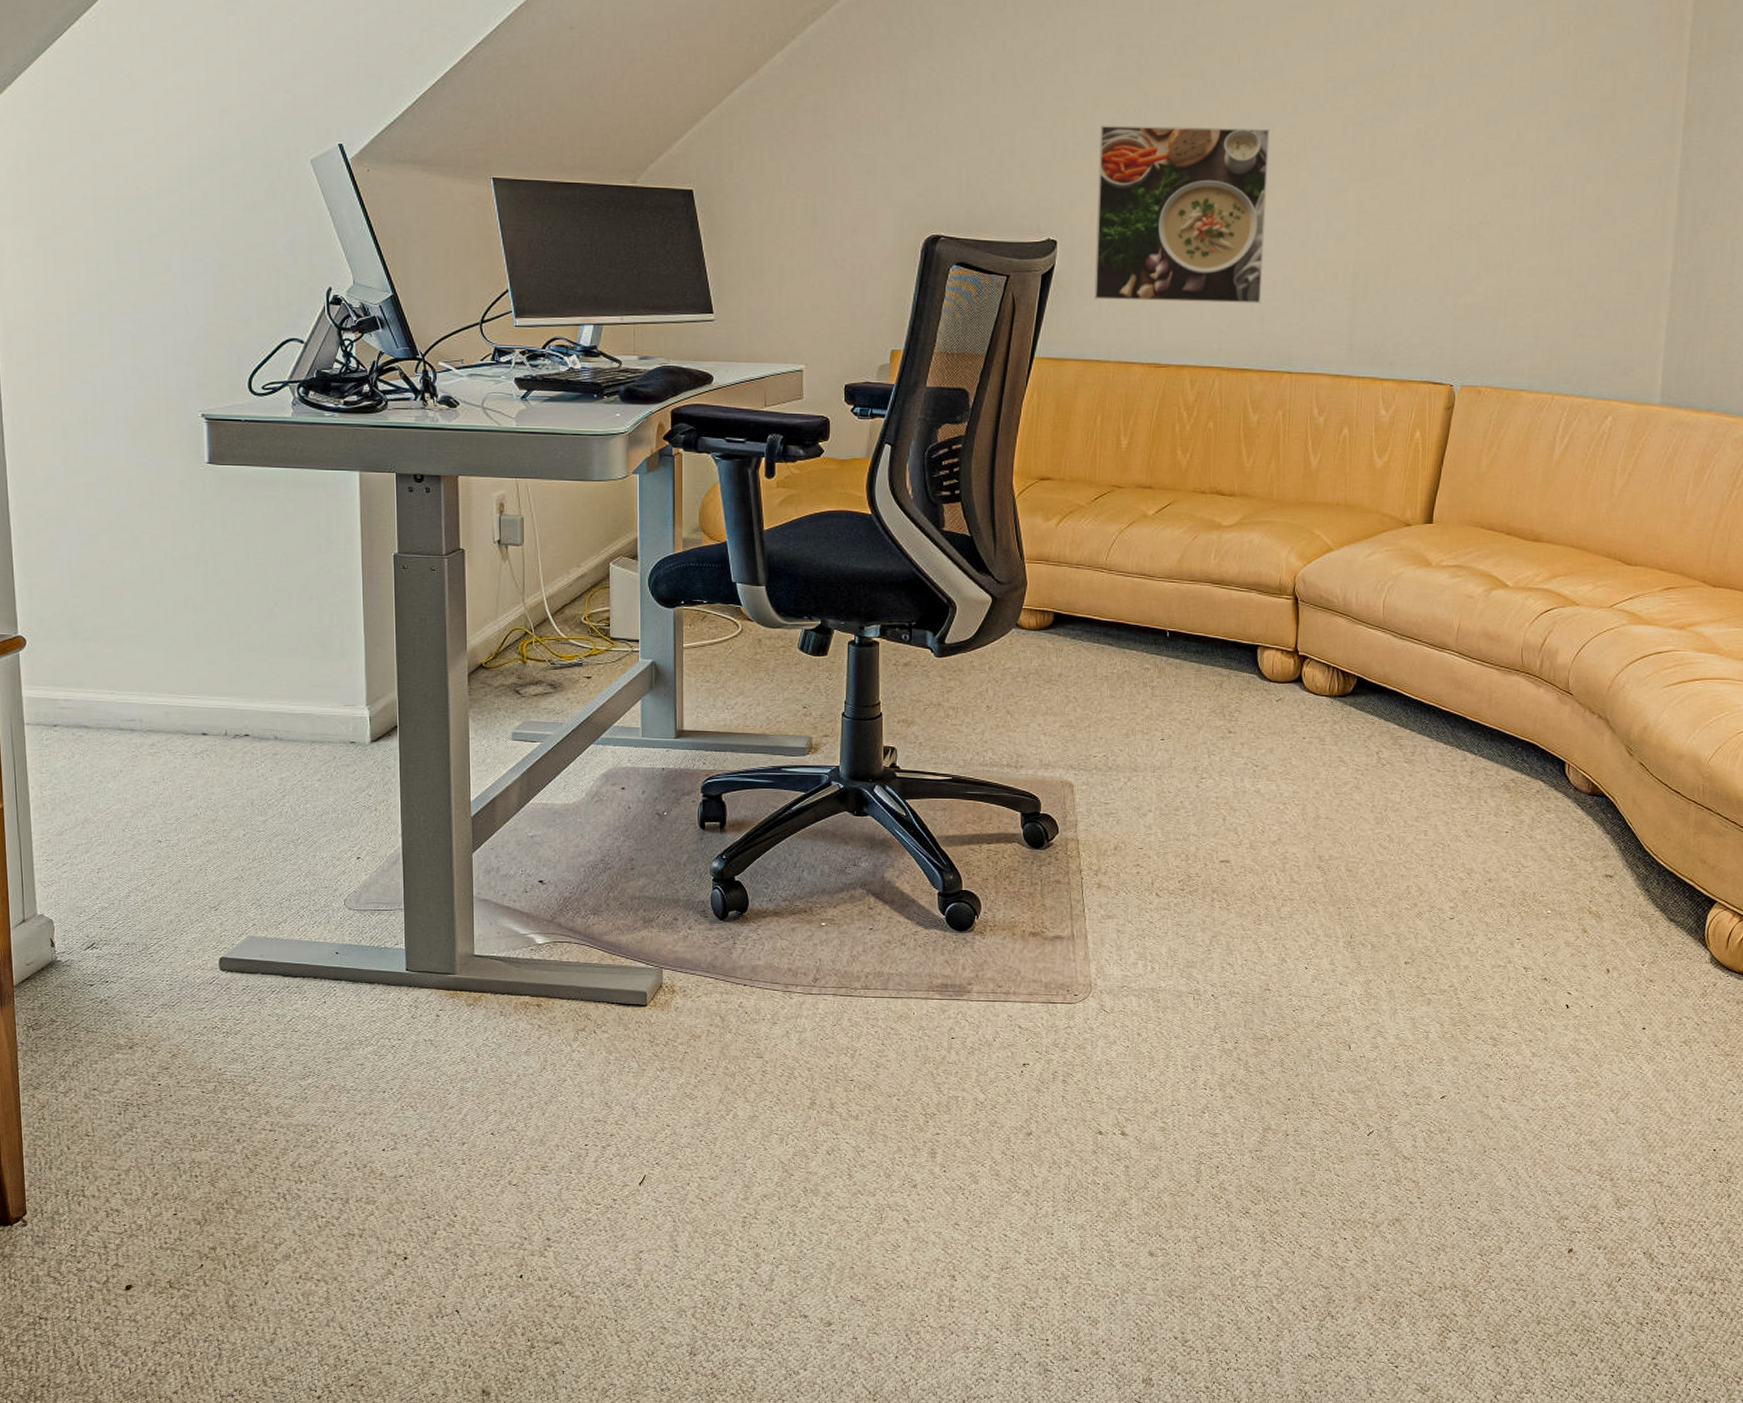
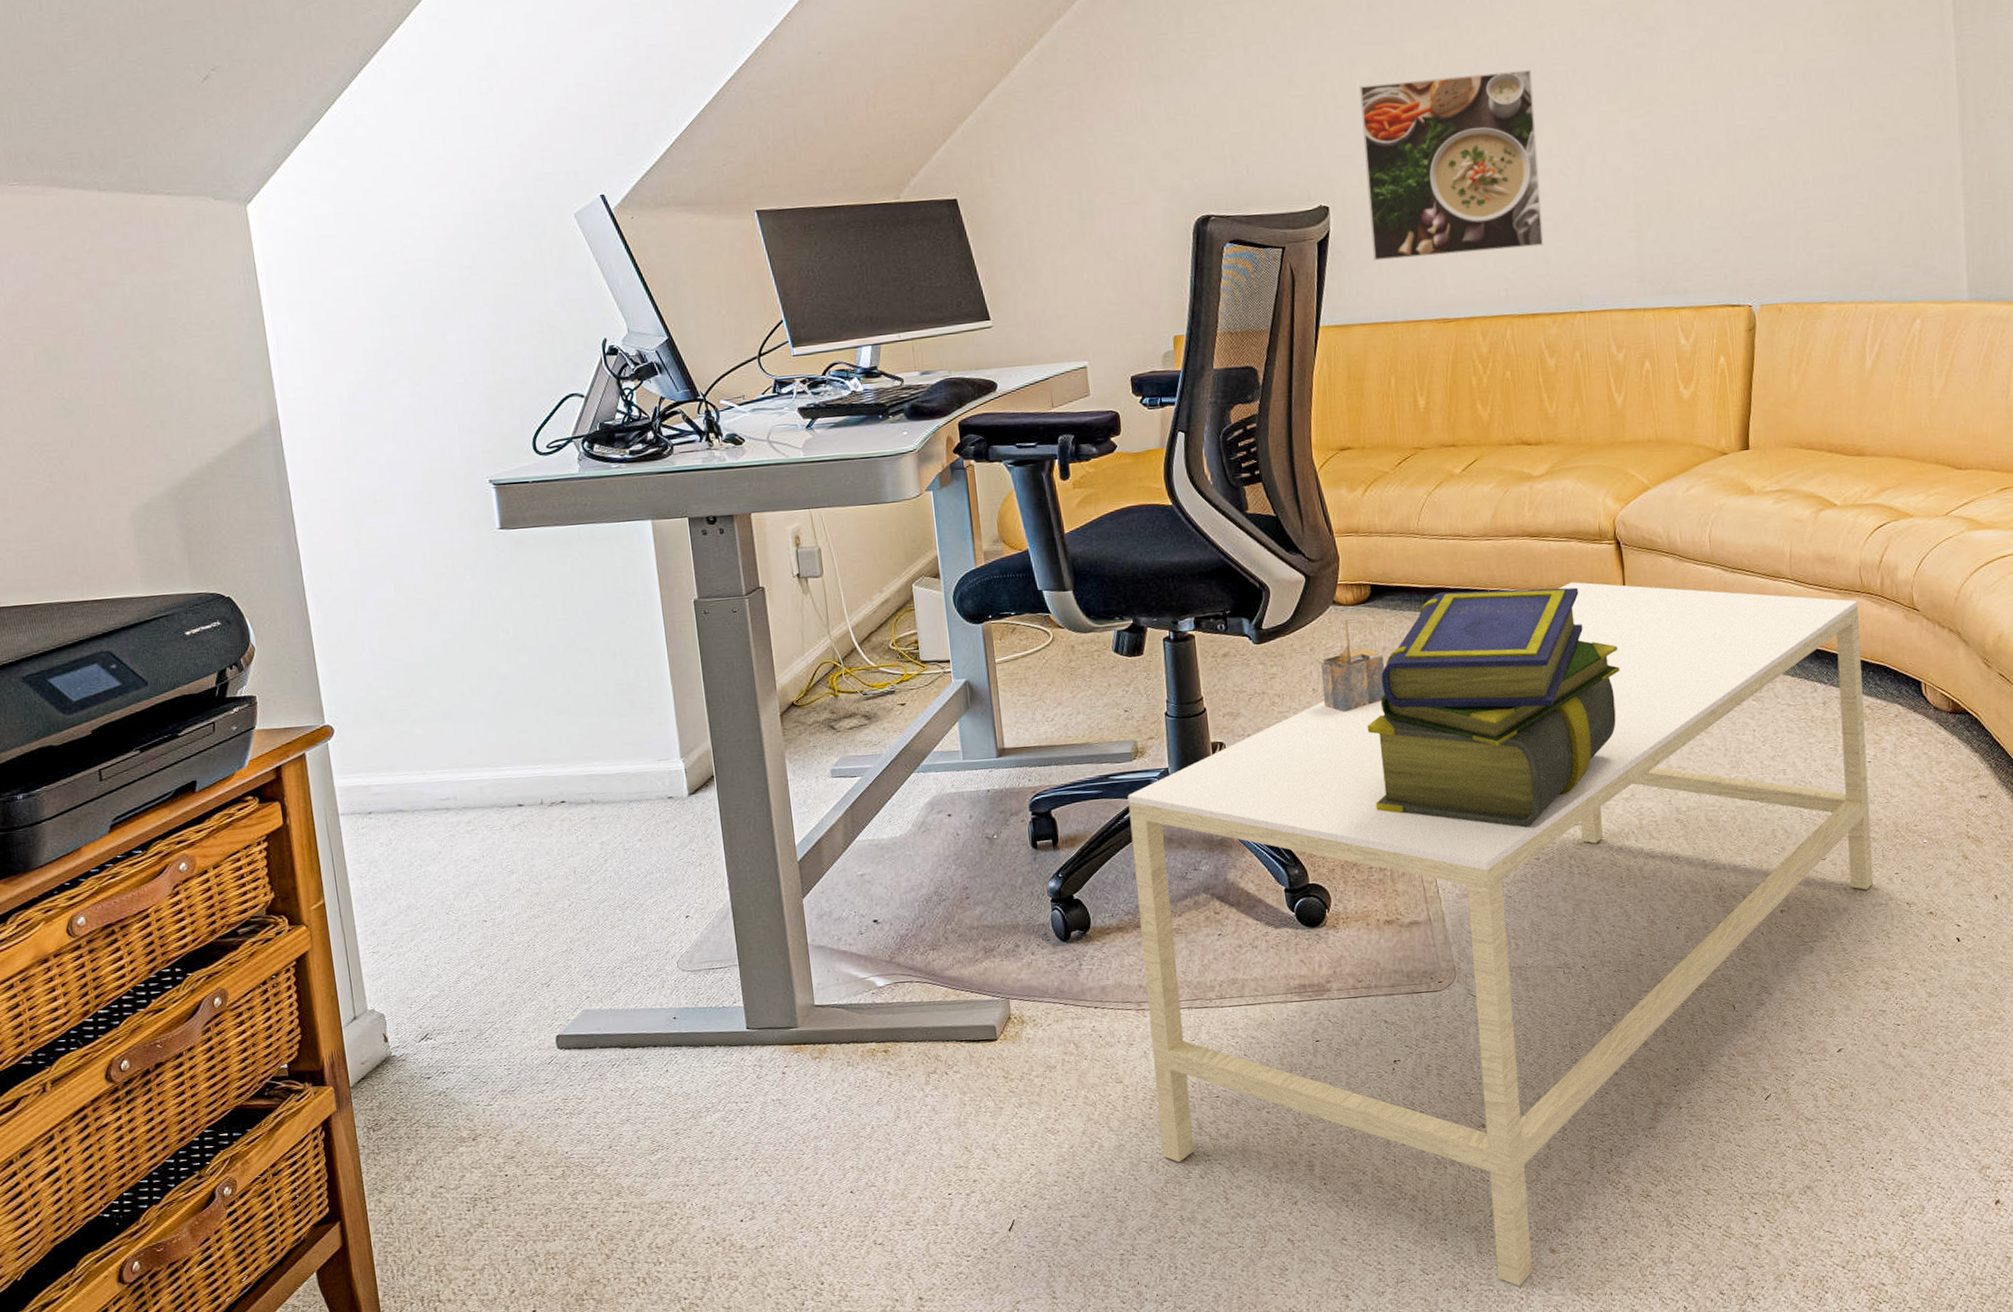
coffee table: none [794,631,1517,1283] -> present [1127,581,1874,1286]
architectural model: none [997,643,1059,732] -> present [1320,620,1386,713]
stack of books: none [1034,627,1283,858] -> present [1366,587,1620,827]

